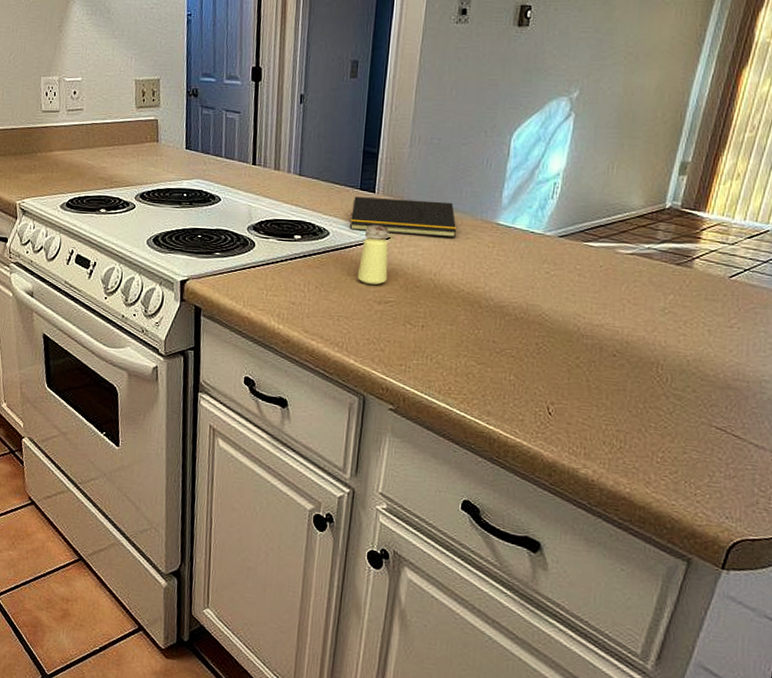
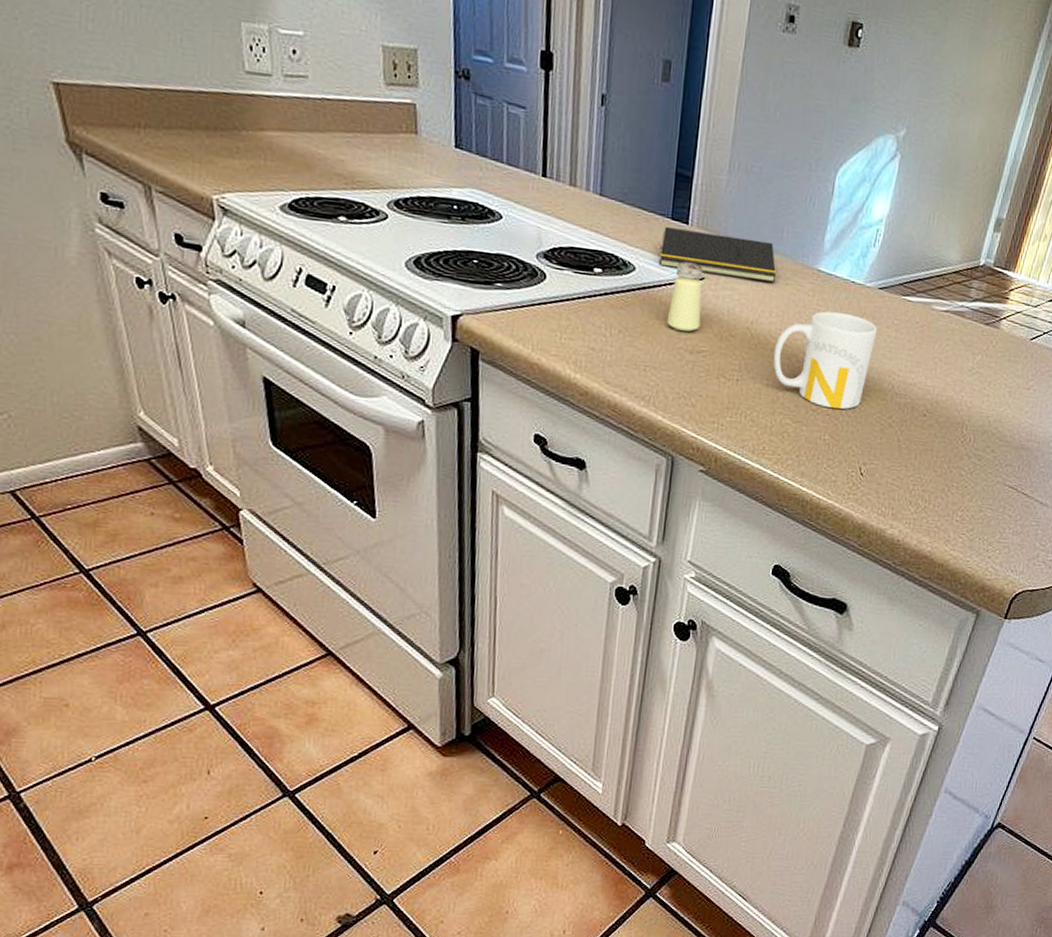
mug: none [456,260,559,351] -> present [773,311,877,409]

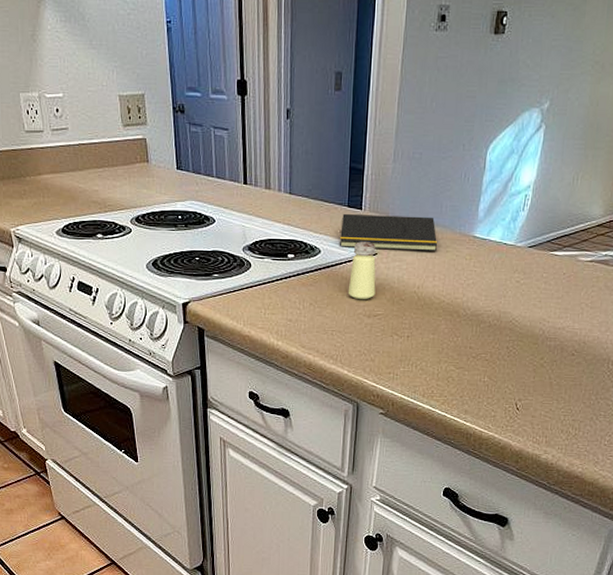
mug: present [773,311,877,409] -> none [437,271,528,354]

